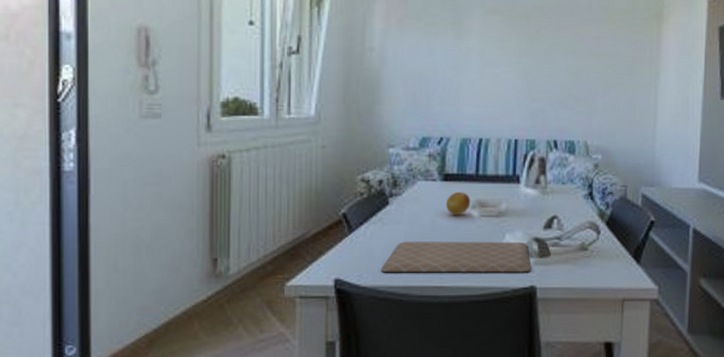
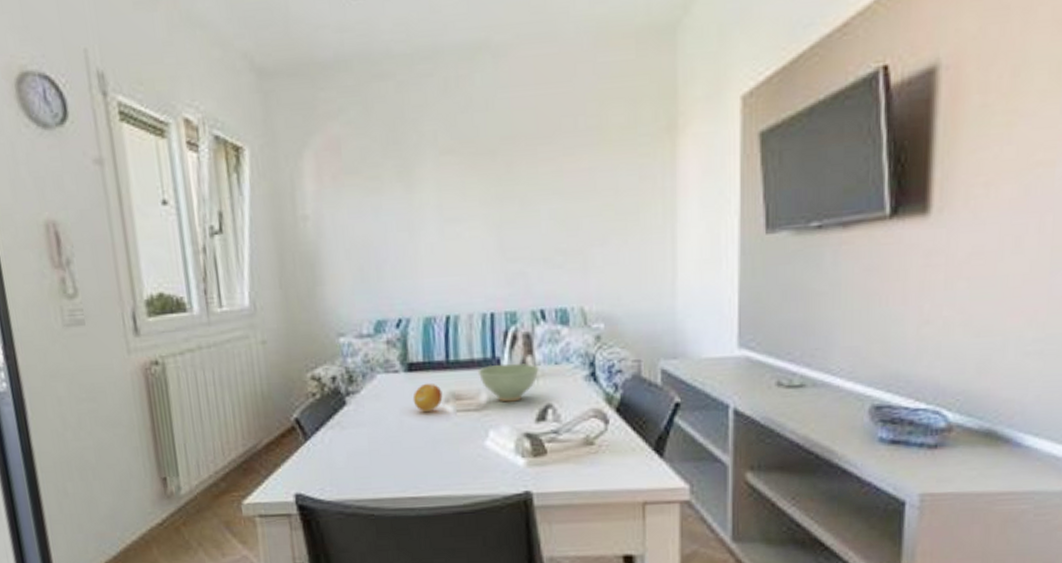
placemat: present [381,241,531,273] -> none [346,439,524,485]
bowl: none [500,180,549,212] -> present [477,363,539,402]

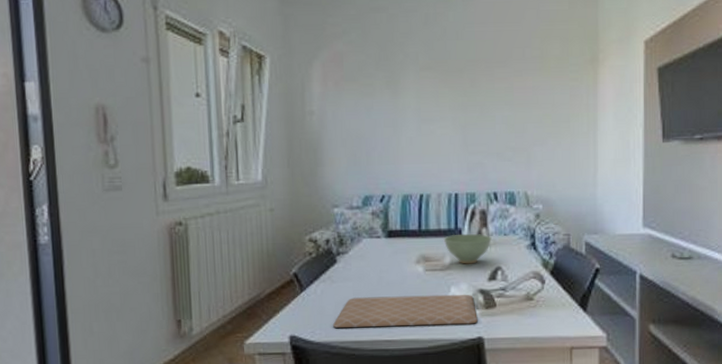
placemat: none [346,439,524,485] -> present [333,294,478,329]
fruit: present [412,383,443,413] -> none [391,247,415,271]

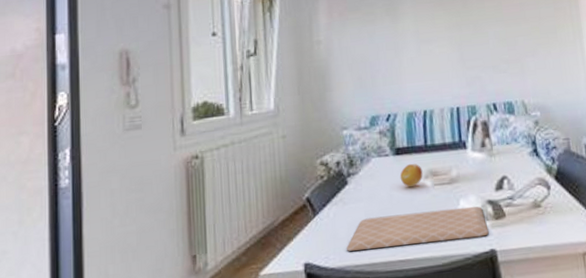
fruit: none [391,247,415,271] -> present [400,163,423,188]
bowl: present [443,233,492,264] -> none [449,145,495,176]

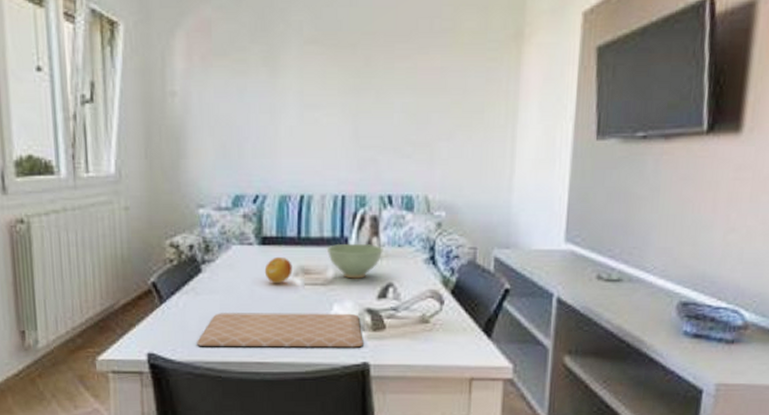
bowl: none [449,145,495,176] -> present [326,243,383,279]

